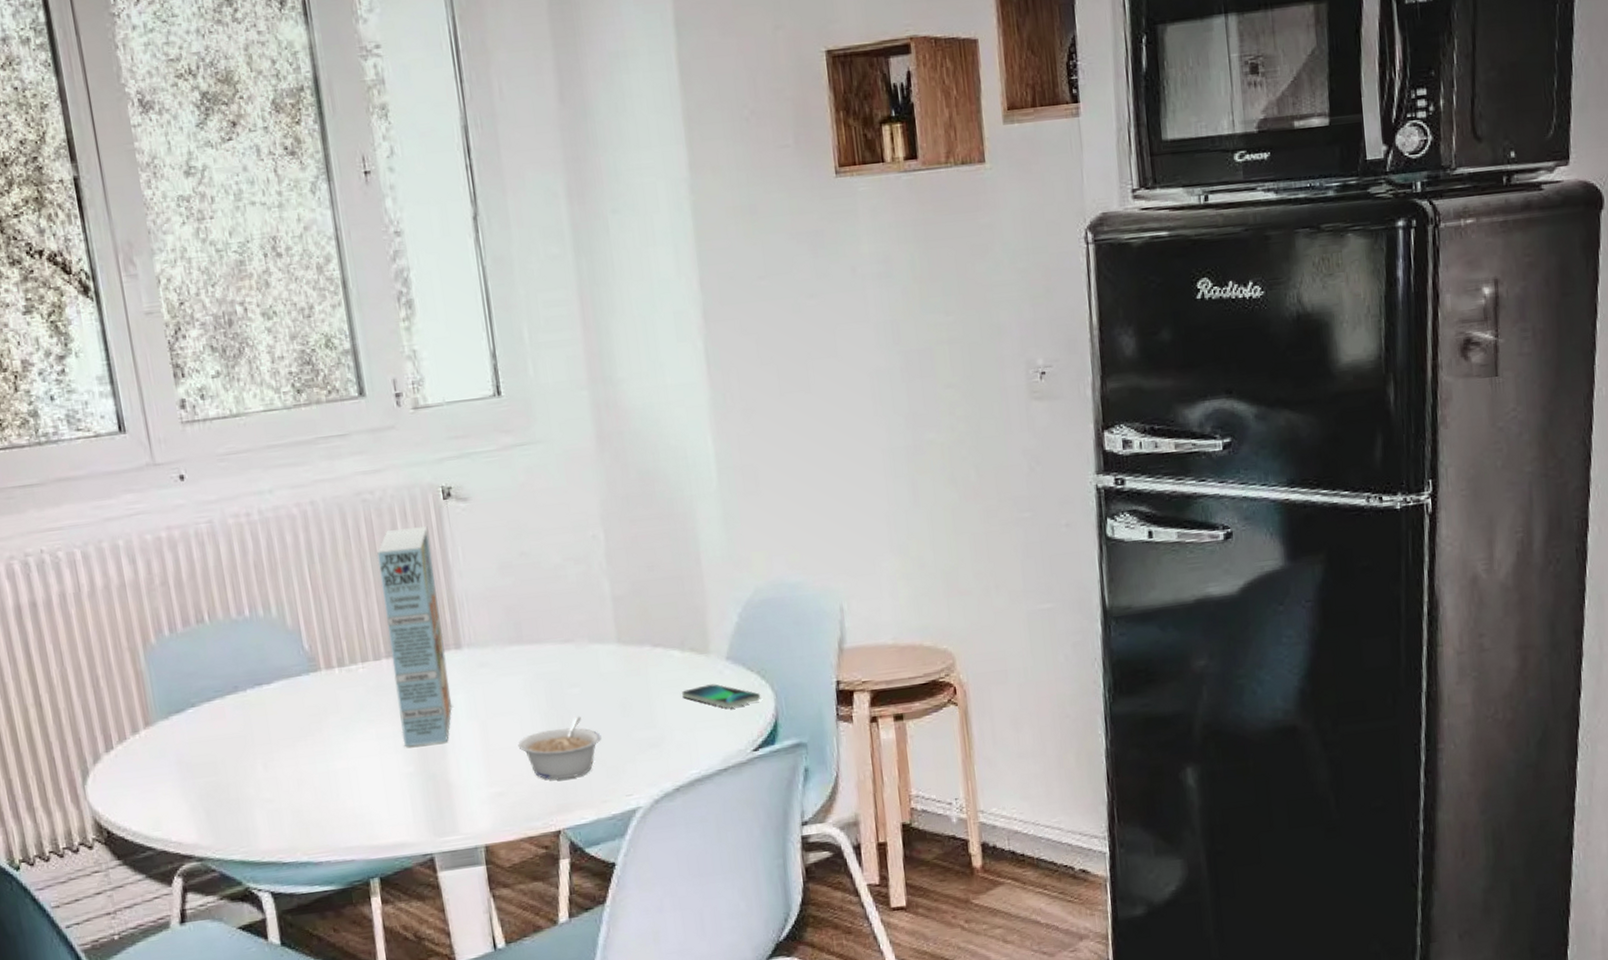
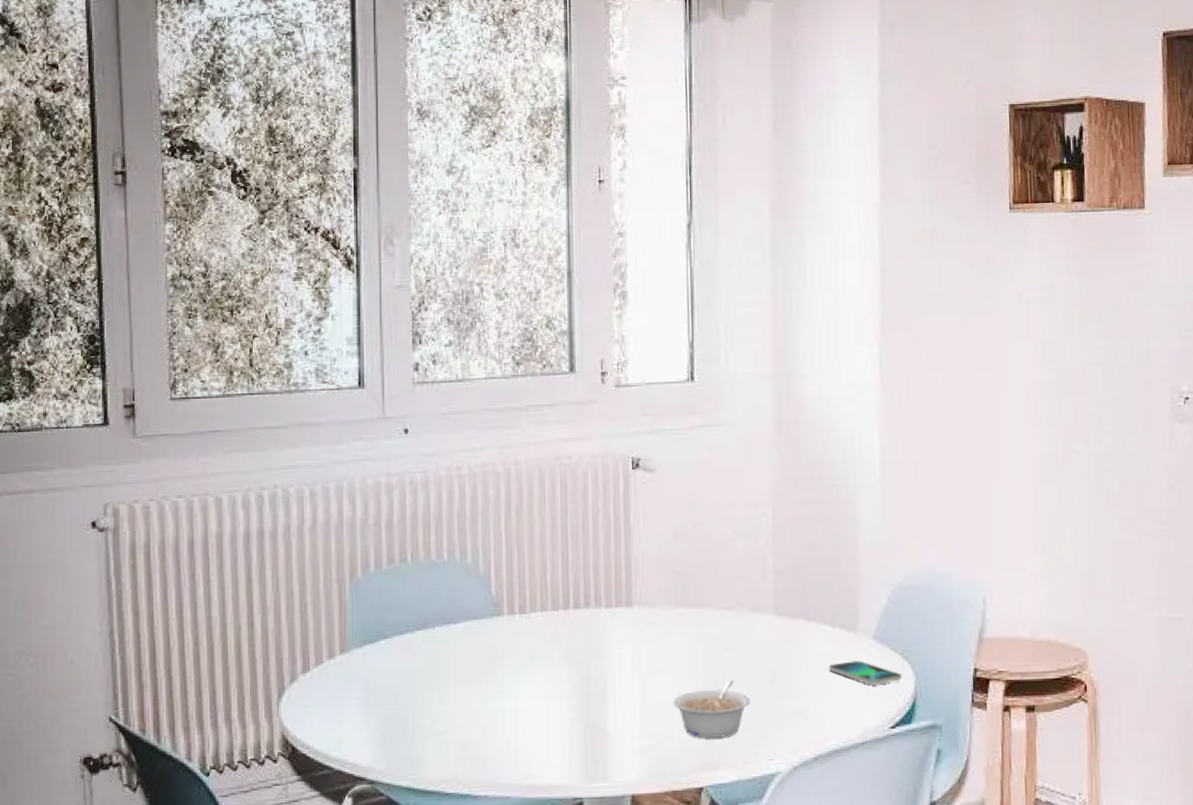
cereal box: present [376,526,452,746] -> none [567,491,617,694]

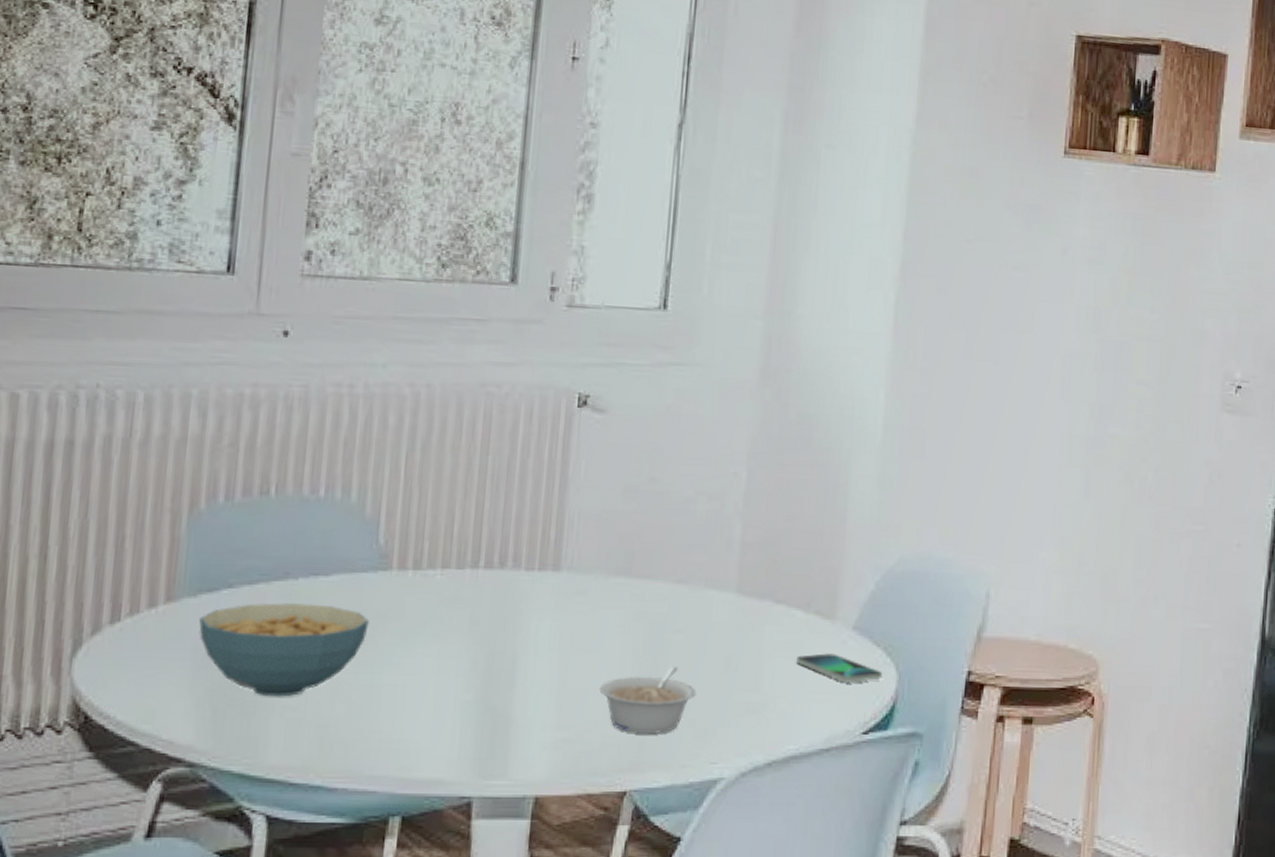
cereal bowl: none [366,647,491,724] -> present [198,603,369,697]

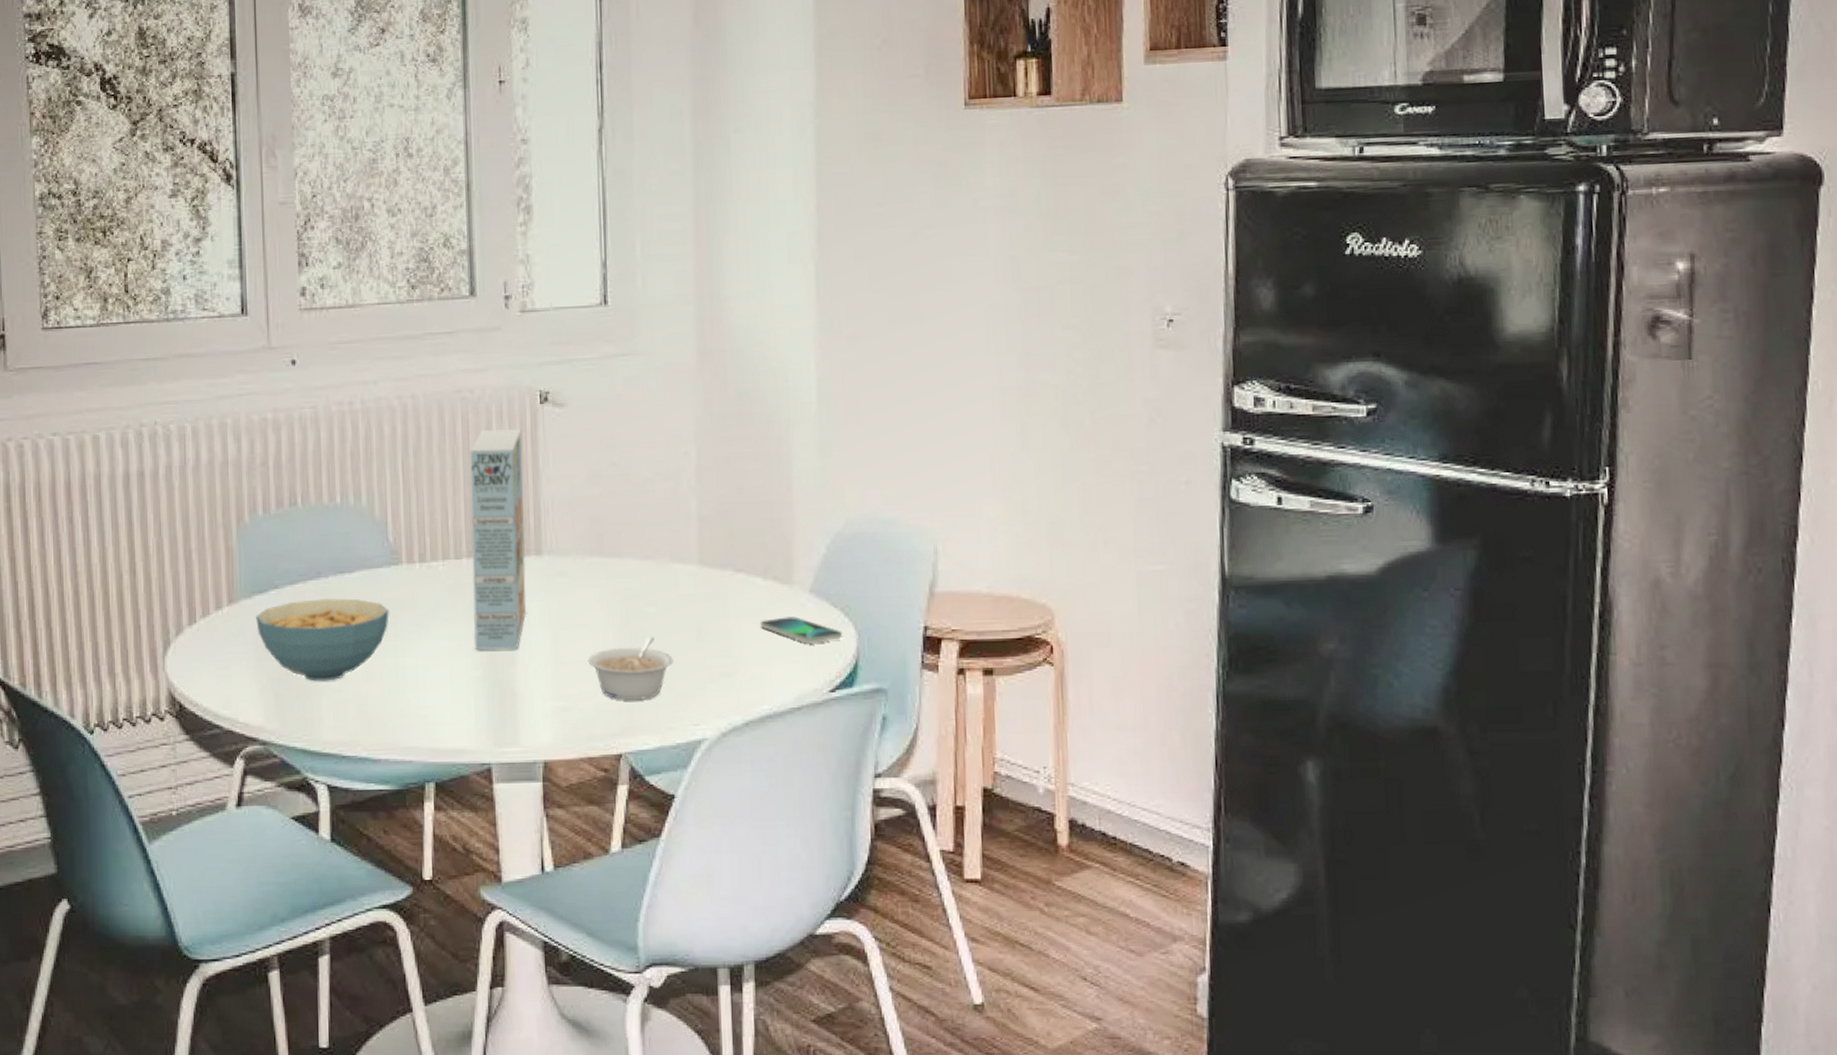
cereal box: none [468,429,553,673] -> present [469,428,526,650]

